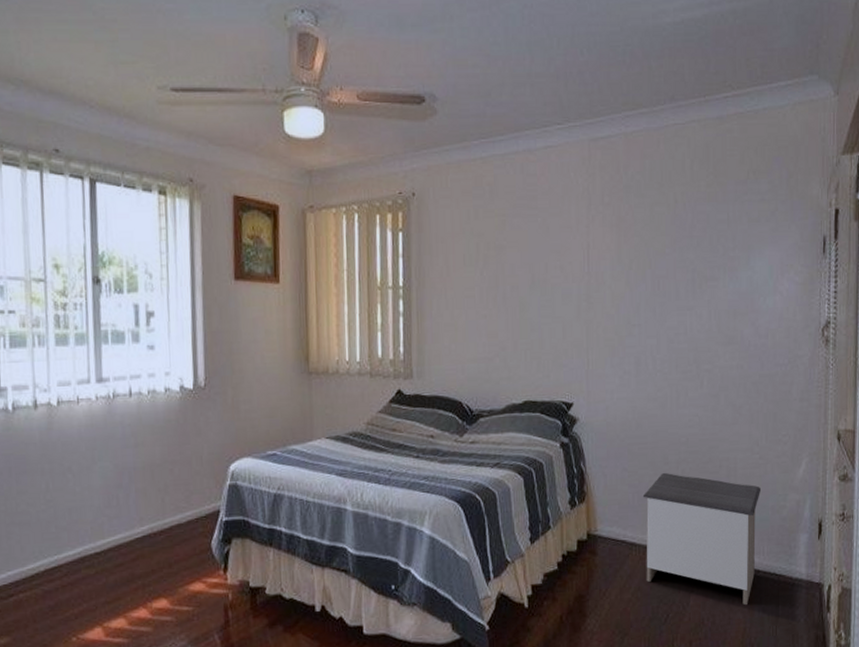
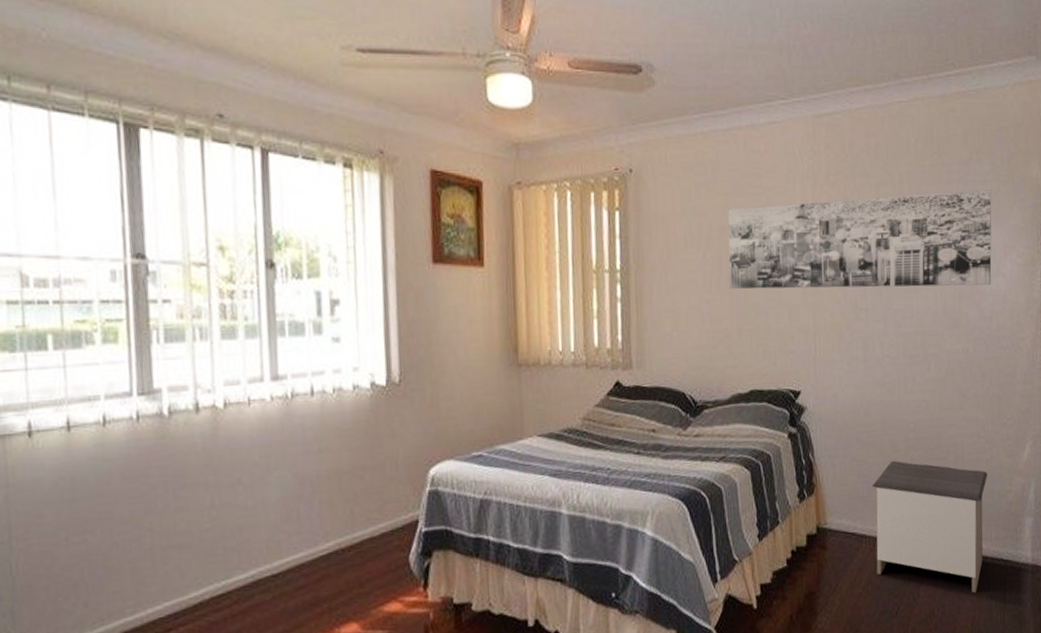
wall art: none [505,209,769,306] -> present [728,190,992,289]

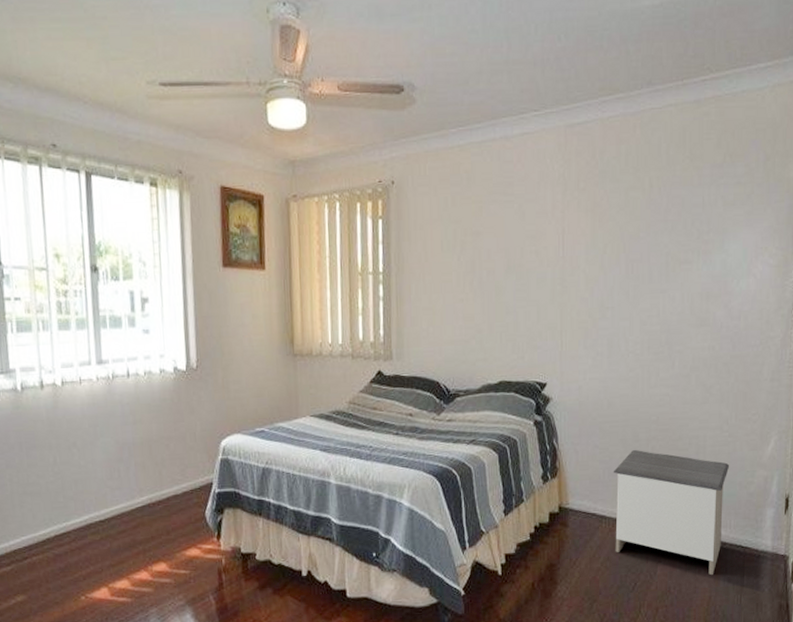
wall art: present [728,190,992,289] -> none [481,192,745,290]

